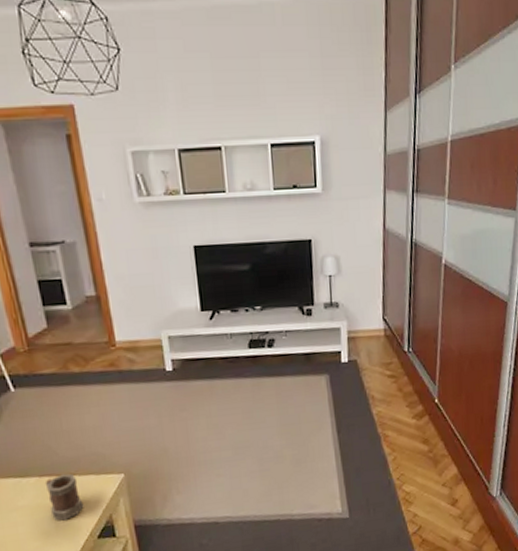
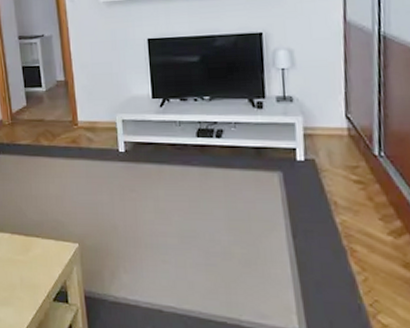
mug: present [44,473,84,521] -> none [15,234,44,278]

